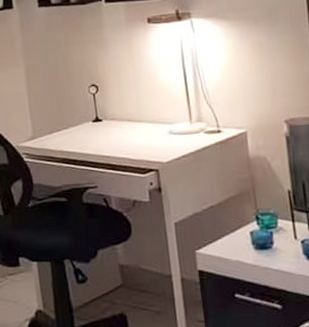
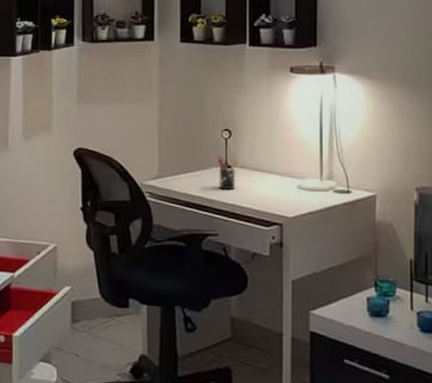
pen holder: none [88,111,109,143] -> present [218,156,238,190]

